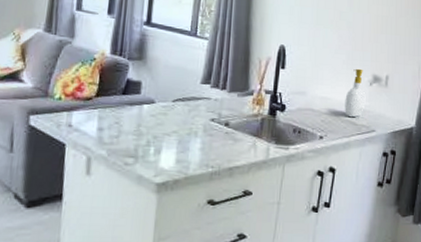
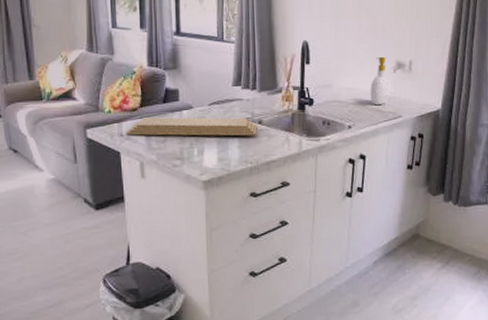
cutting board: none [75,108,223,139] -> present [125,117,257,136]

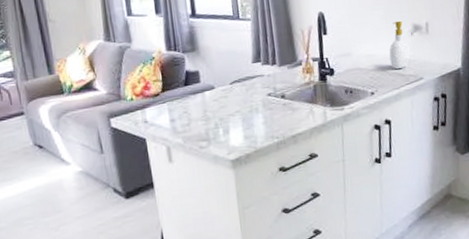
cutting board: present [125,117,257,136] -> none [149,94,281,121]

